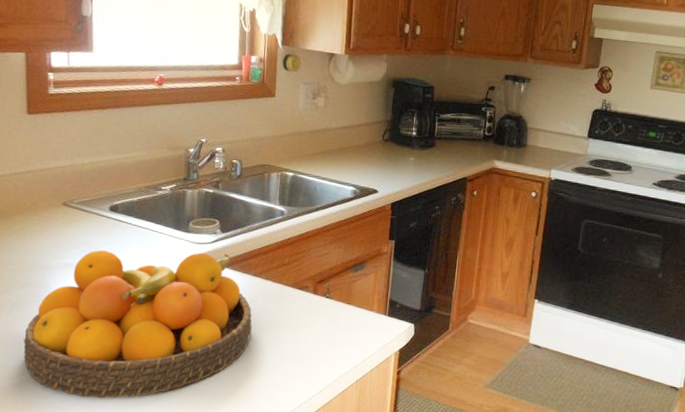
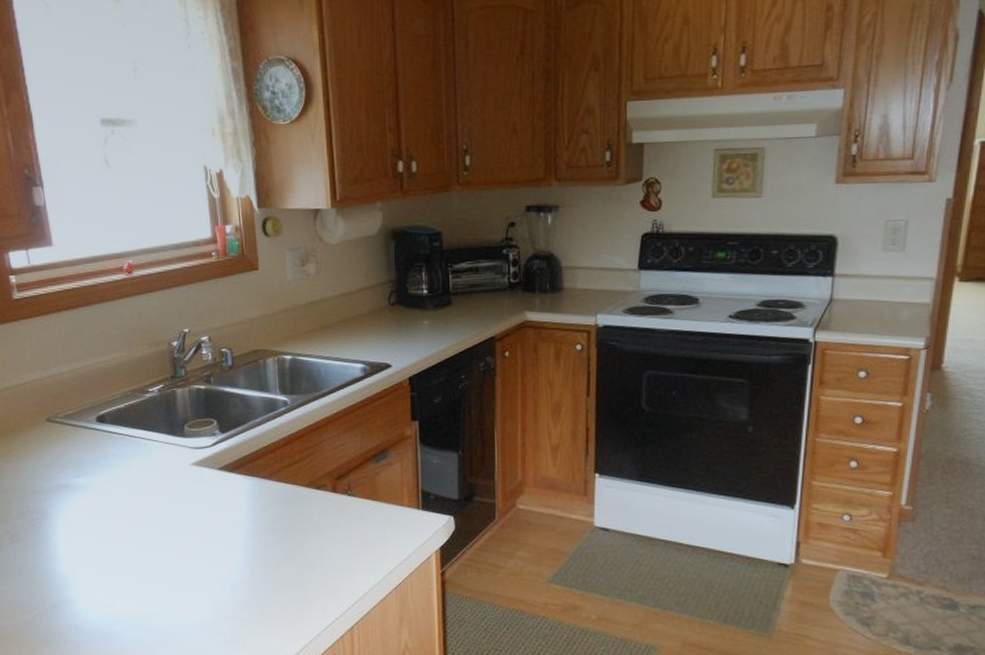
fruit bowl: present [23,250,252,399] -> none [30,456,270,629]

